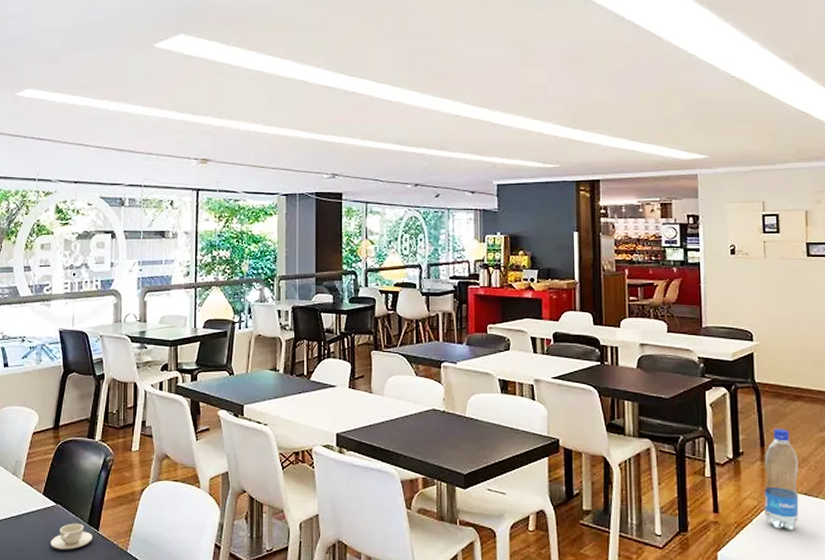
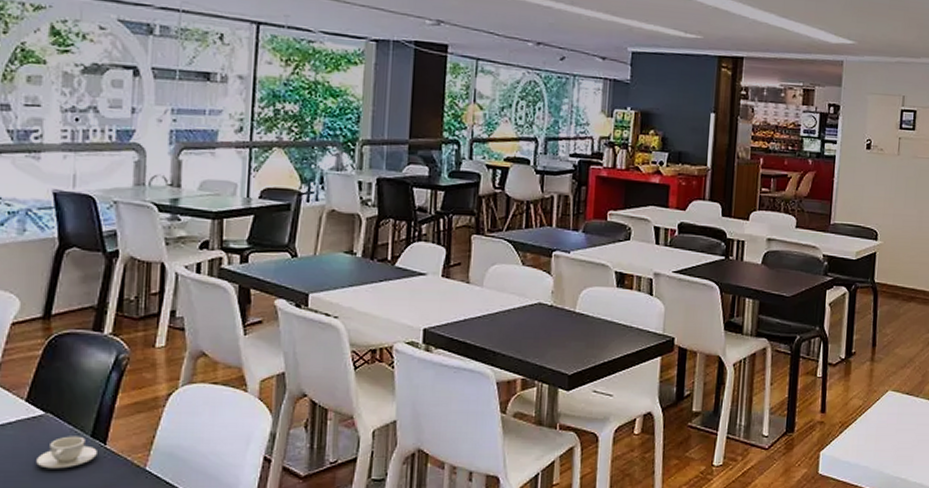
bottle: present [764,428,799,530] -> none [868,328,905,429]

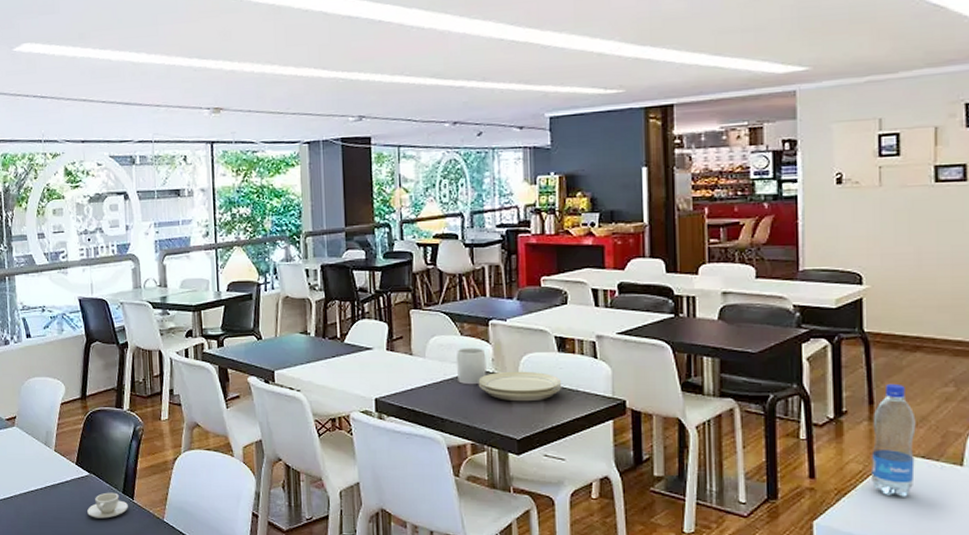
mug: none [514,278,546,318] -> present [456,347,487,385]
plate: none [535,304,618,337] -> present [478,371,562,402]
bottle: none [868,328,905,429] -> present [871,383,916,497]

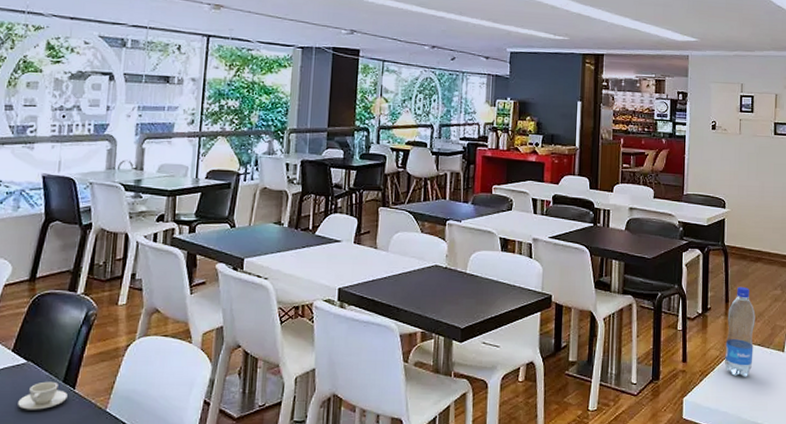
mug: present [456,347,487,385] -> none [414,244,441,278]
plate: present [478,371,562,402] -> none [432,266,503,295]

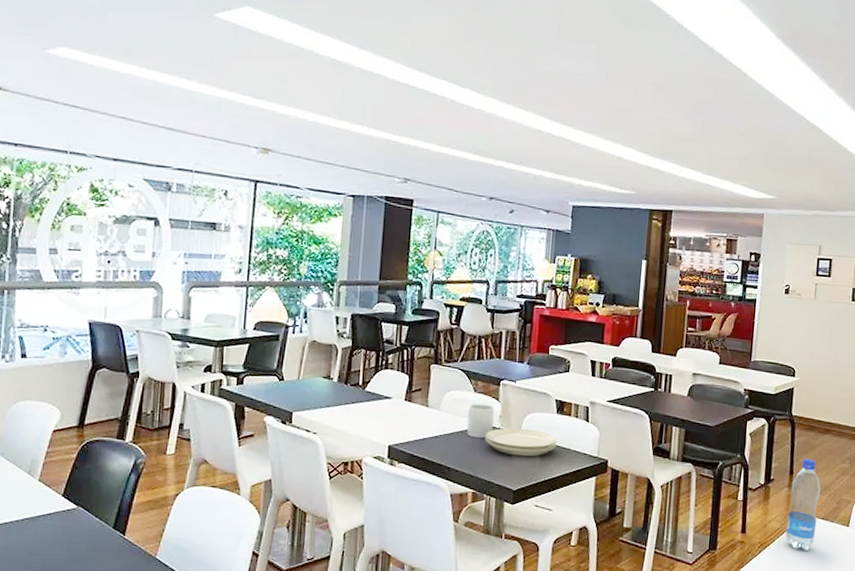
teacup: present [18,381,67,410] -> none [69,527,118,555]
mug: none [414,244,441,278] -> present [466,403,495,439]
plate: none [432,266,503,295] -> present [485,427,557,457]

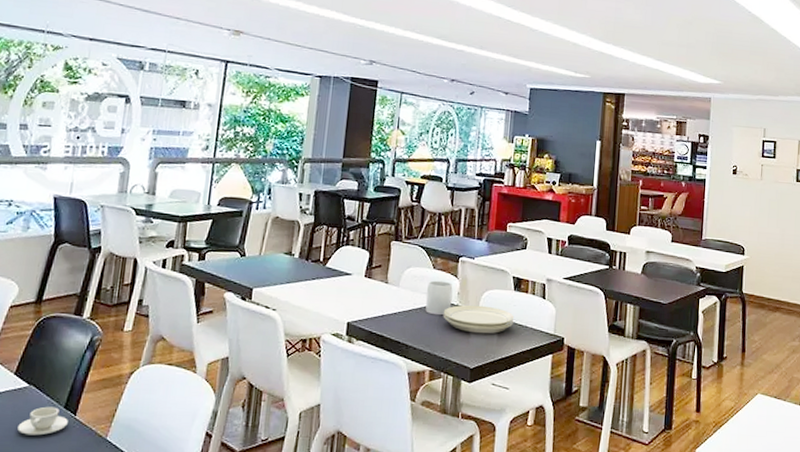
teacup: none [69,527,118,555] -> present [17,406,68,436]
bottle: present [785,458,821,551] -> none [739,336,773,430]

